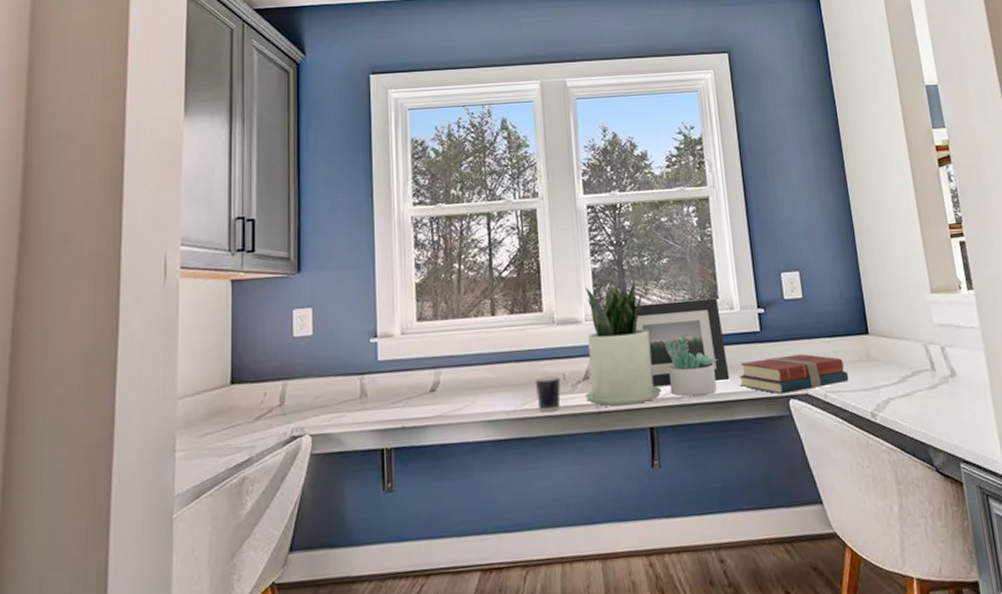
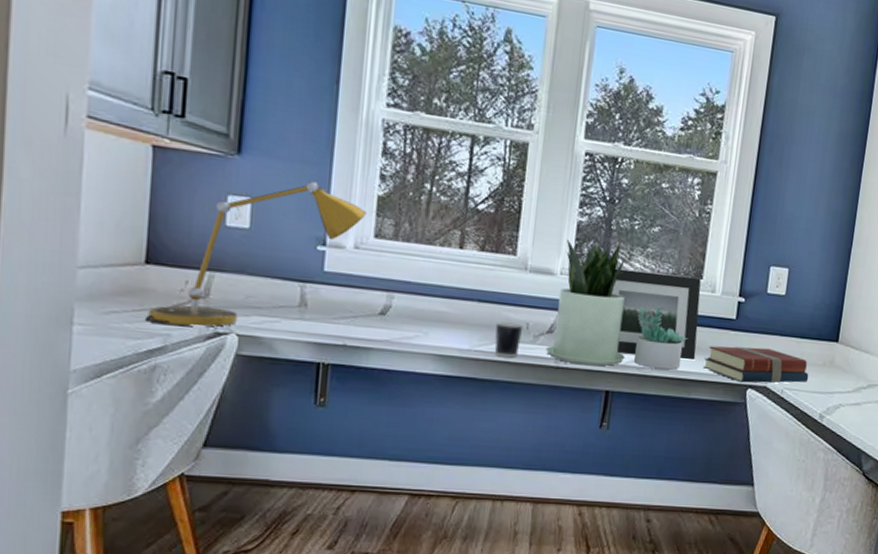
desk lamp: none [233,282,408,438] -> present [144,181,367,327]

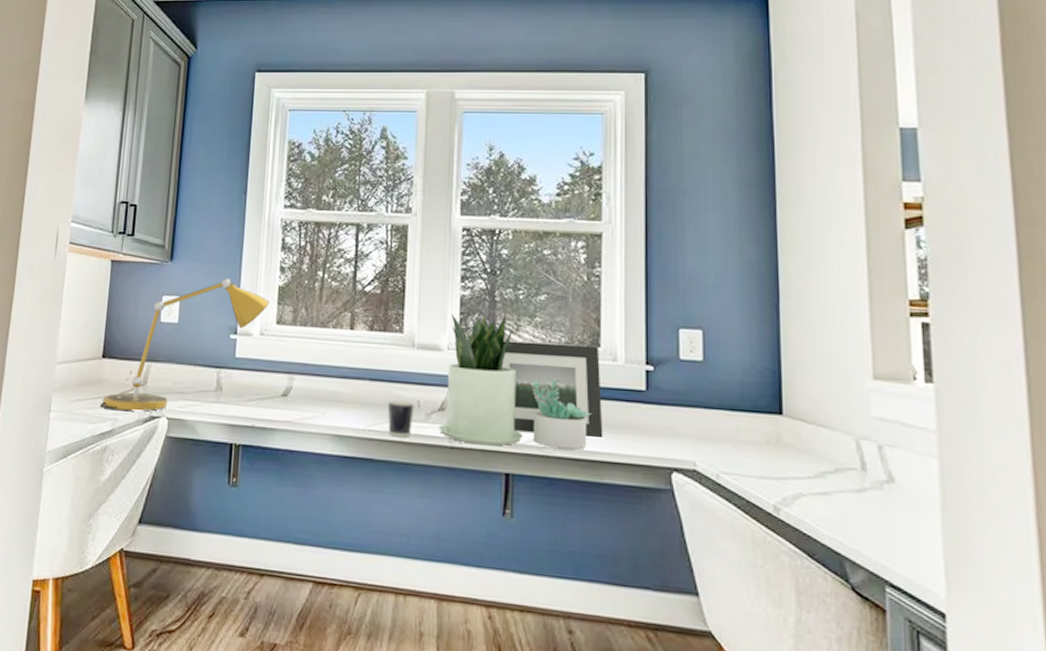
books: present [704,346,809,384] -> none [615,421,750,466]

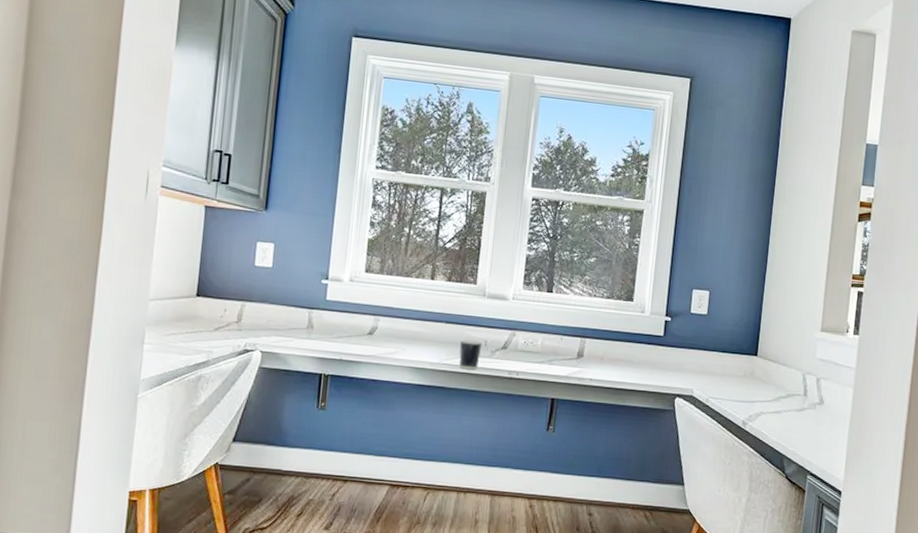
desk lamp: present [99,278,270,412] -> none [194,229,359,345]
planter: present [438,314,523,446] -> none [500,270,569,377]
picture frame: present [501,340,603,439] -> none [555,293,632,372]
succulent plant: present [531,378,592,450] -> none [575,325,622,381]

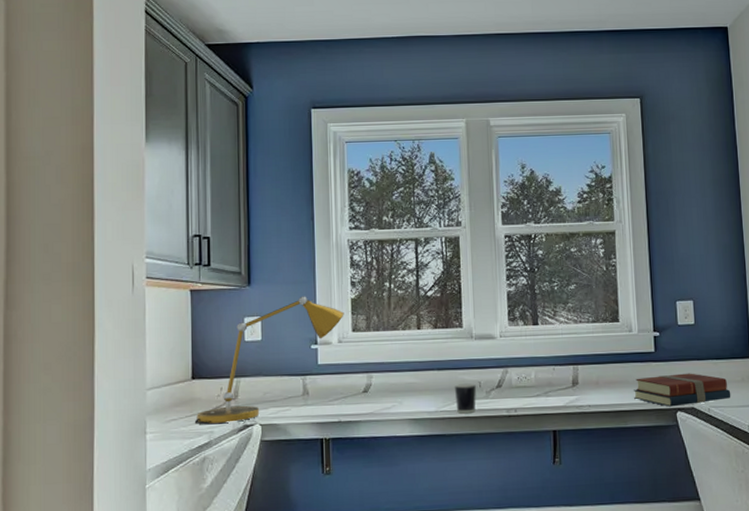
desk lamp: none [194,229,359,345] -> present [194,296,344,425]
books: none [636,359,731,393] -> present [634,373,731,407]

